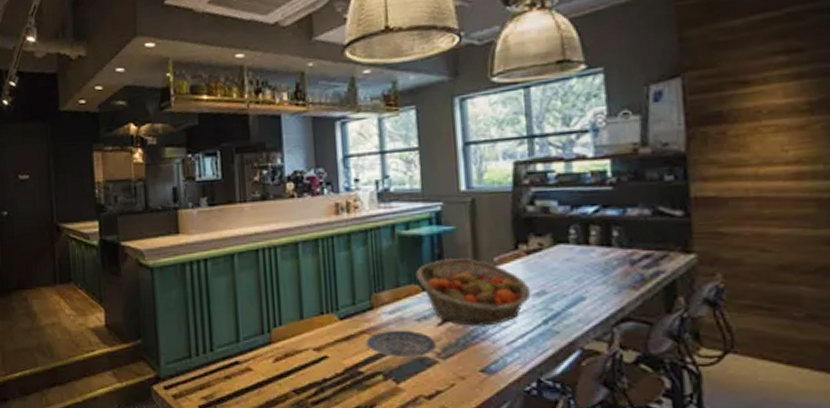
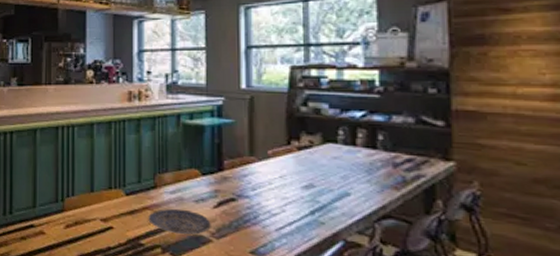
fruit basket: present [415,258,531,326] -> none [196,148,301,212]

